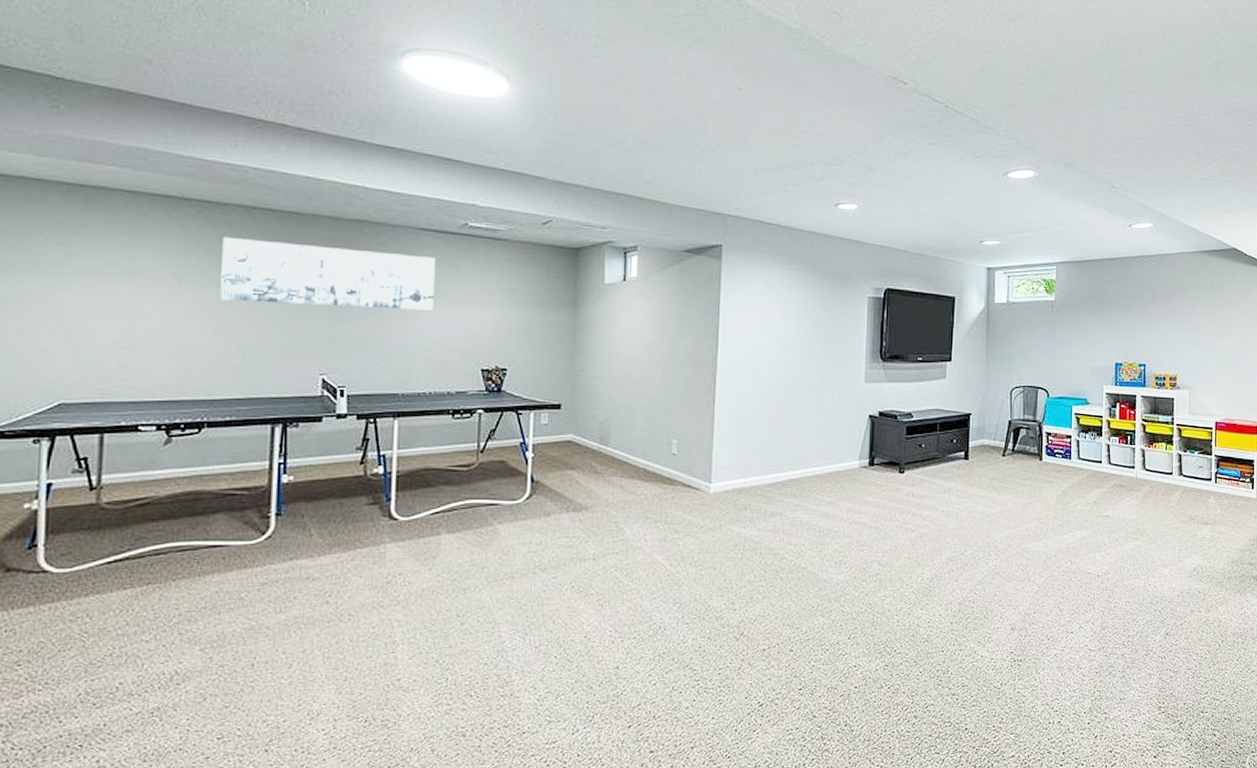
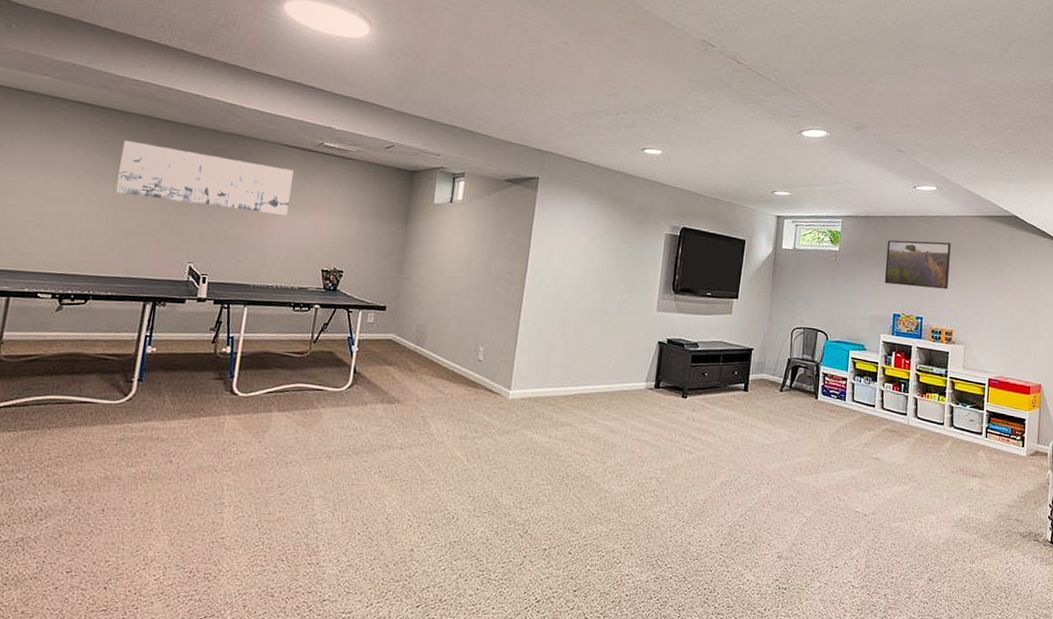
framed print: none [1104,282,1171,333] -> present [884,240,951,290]

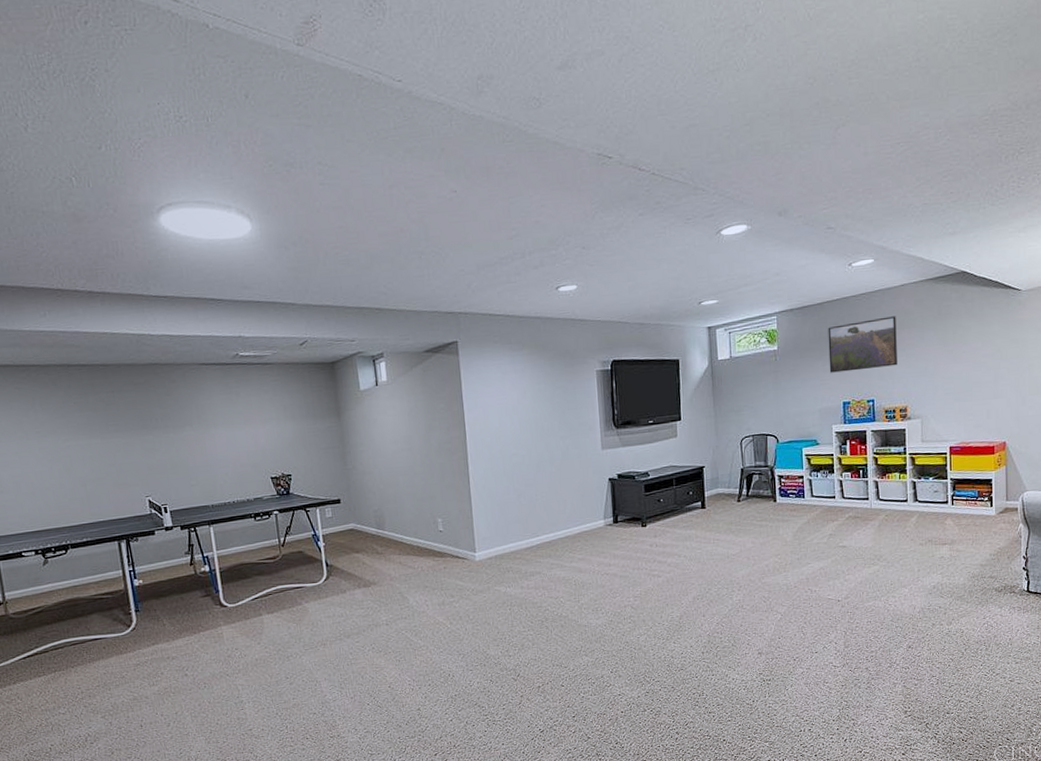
wall art: present [115,140,294,215] -> none [51,387,224,445]

